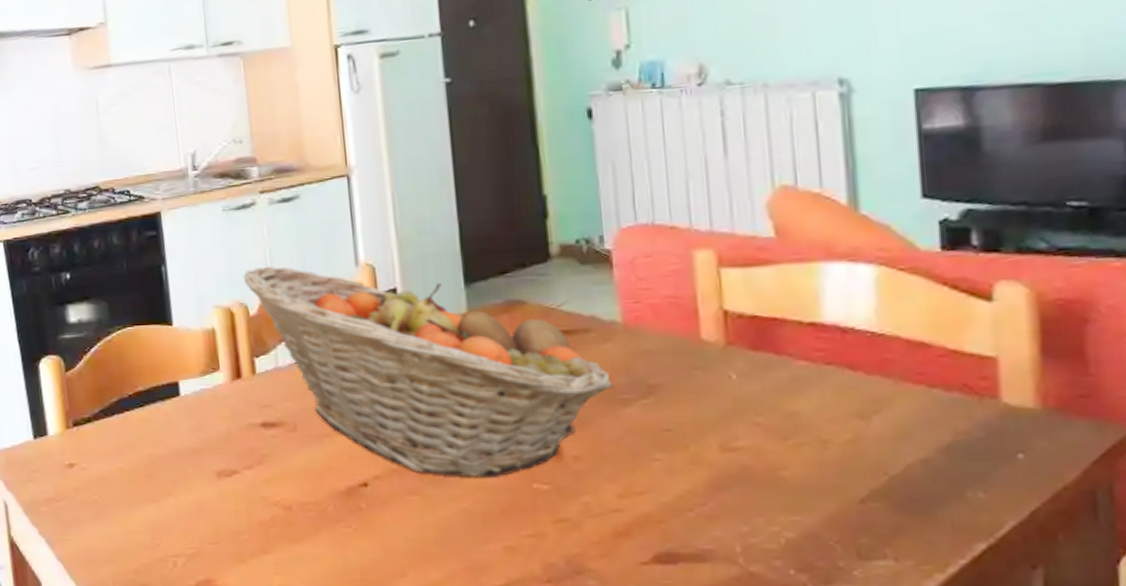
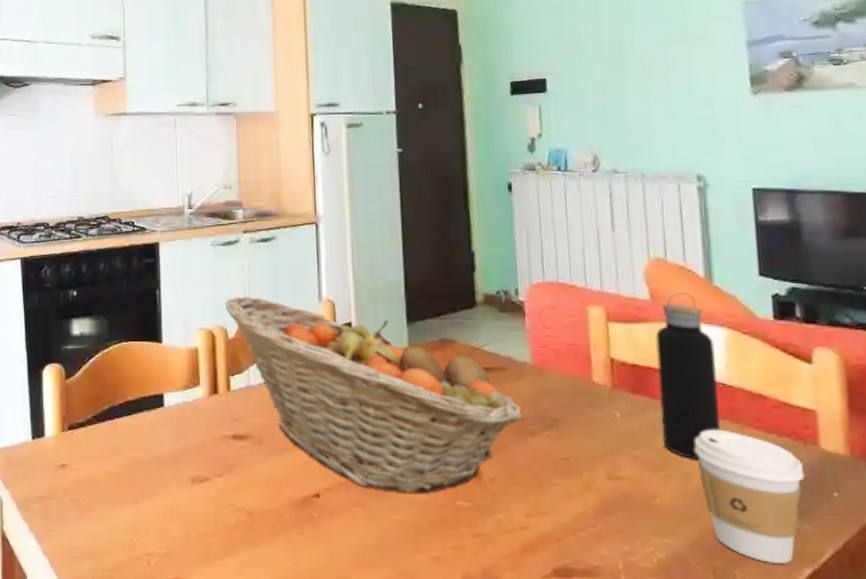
water bottle: none [782,225,867,424] -> present [656,293,720,460]
coffee cup: none [833,386,979,539] -> present [694,429,805,564]

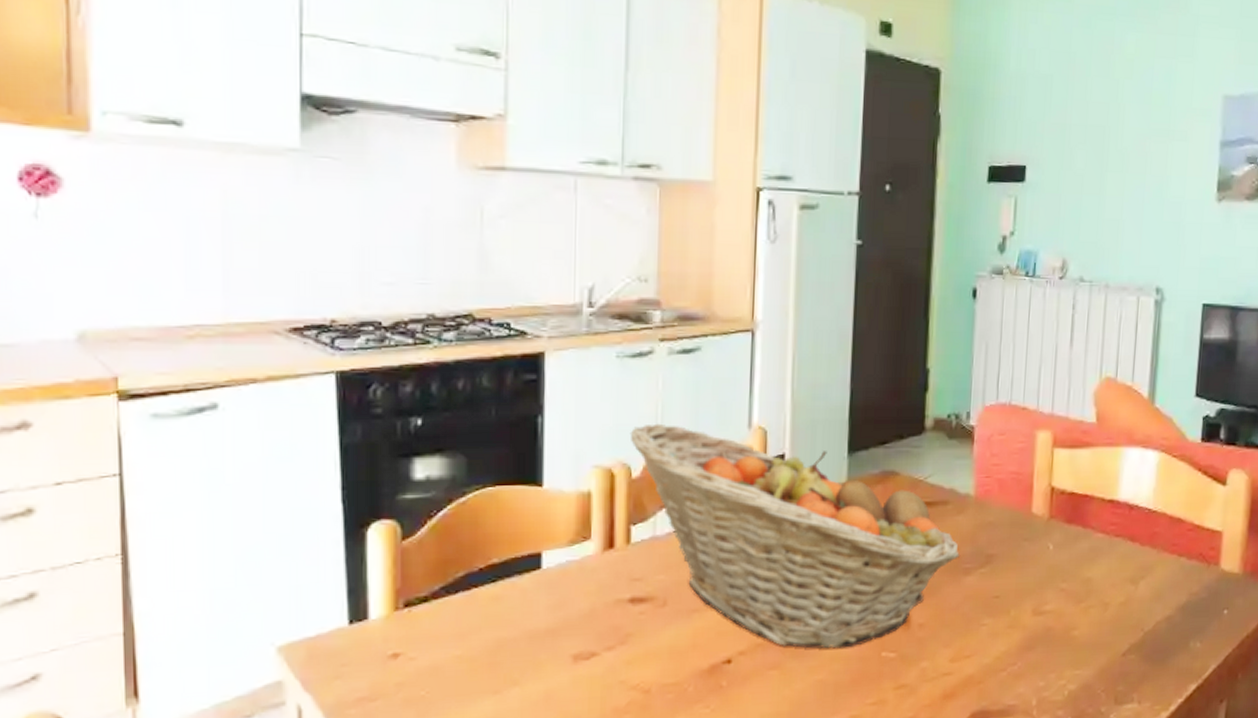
water bottle: present [656,293,720,460] -> none [1088,415,1147,589]
coffee cup: present [694,429,805,564] -> none [1115,556,1204,683]

